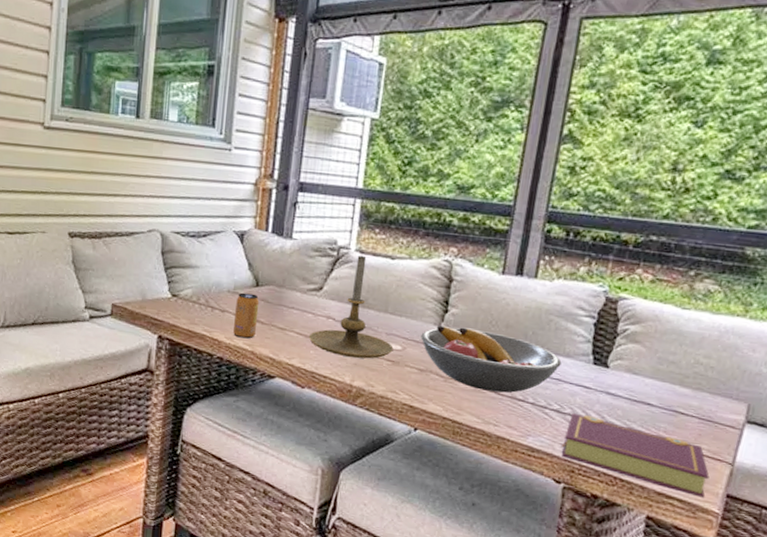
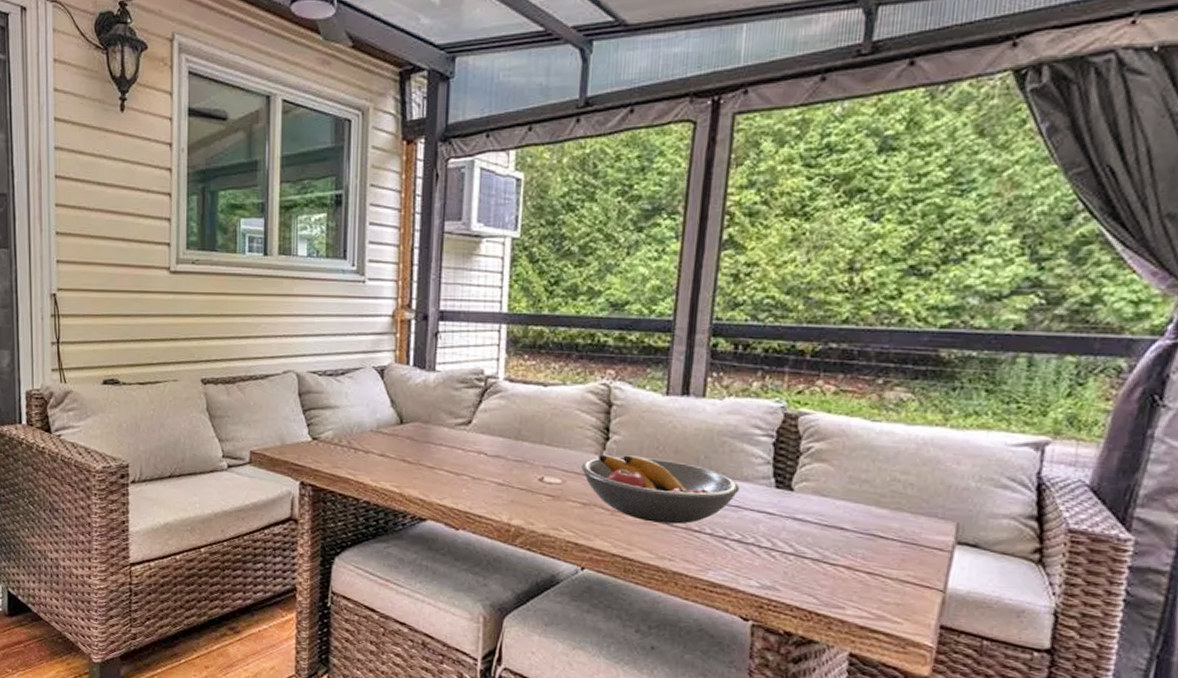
beverage can: present [233,292,260,339] -> none [379,431,405,480]
candle holder: present [308,255,394,359] -> none [459,384,553,495]
book: present [560,412,710,498] -> none [745,542,918,630]

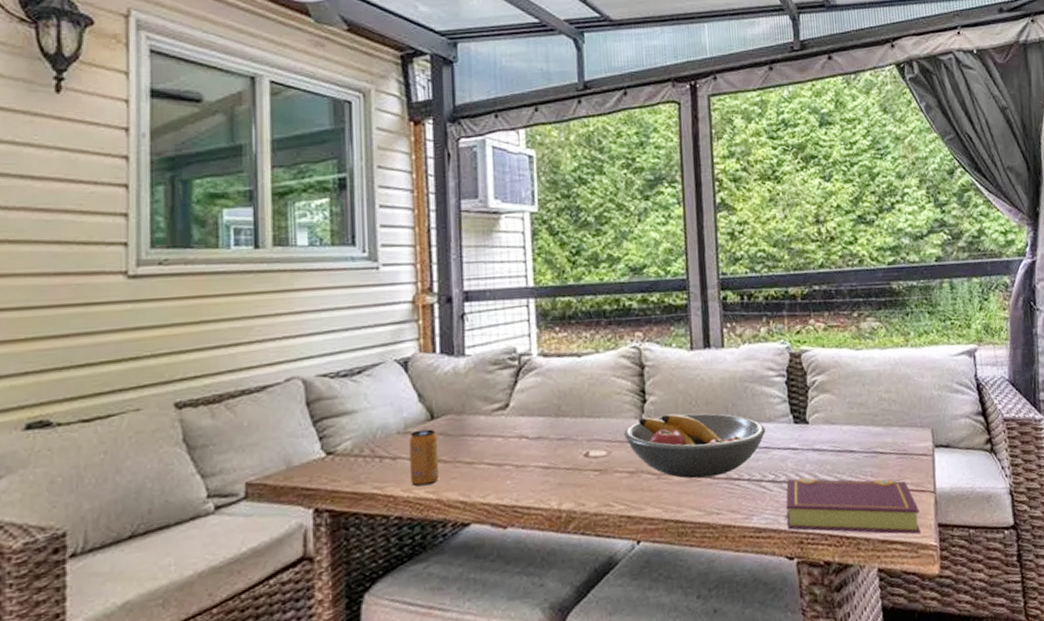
beverage can: none [379,431,405,480] -> present [409,429,439,487]
book: none [745,542,918,630] -> present [784,477,921,535]

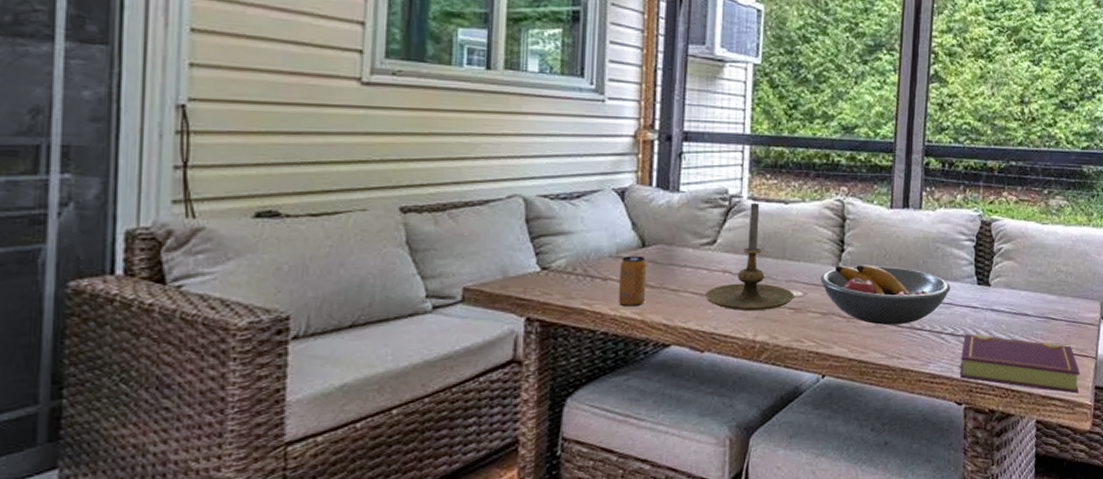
candle holder: none [501,358,598,479] -> present [704,202,794,311]

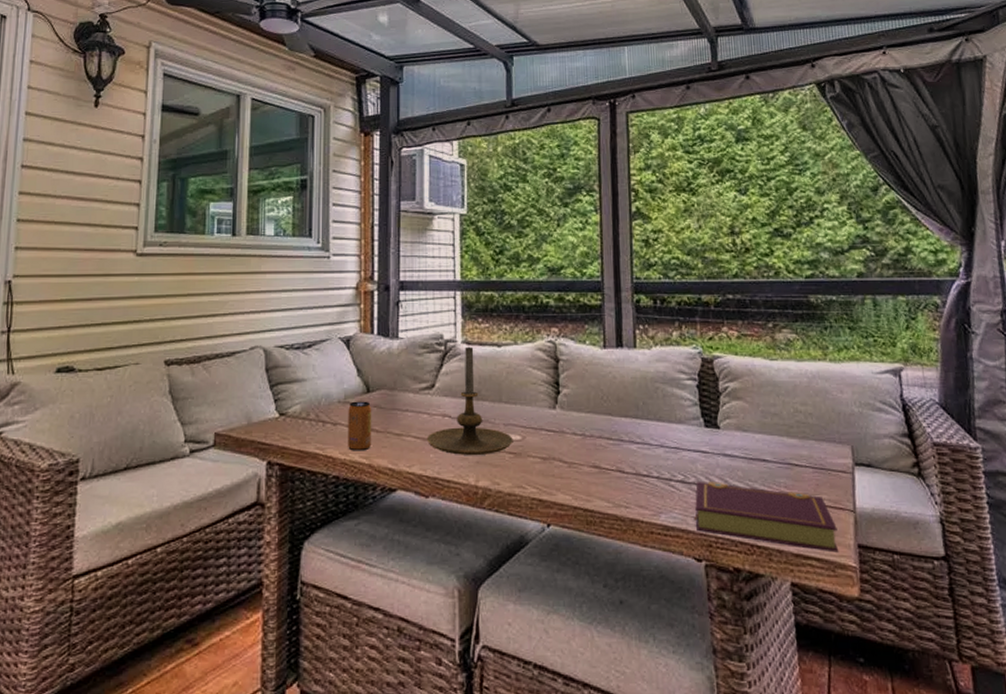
fruit bowl: present [820,265,951,325] -> none [538,407,676,471]

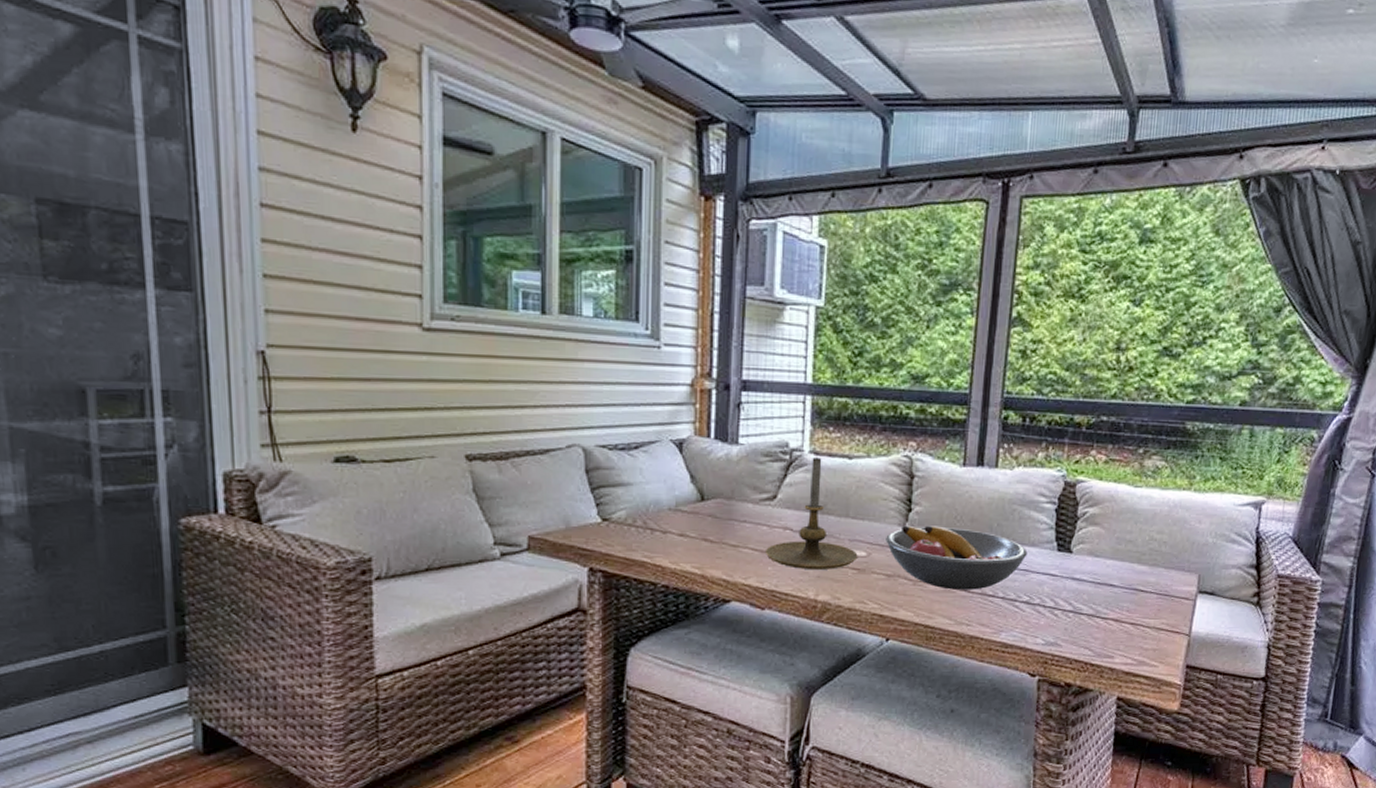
beverage can: present [348,401,372,451] -> none [679,509,707,561]
fruit bowl: none [538,407,676,471] -> present [886,525,1028,590]
book: present [693,480,839,553] -> none [1033,602,1170,672]

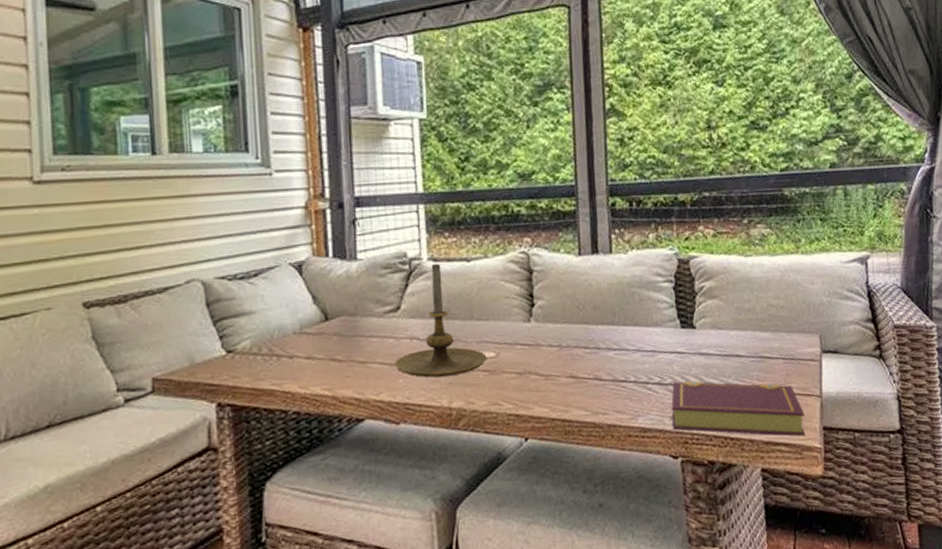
fruit bowl: present [886,525,1028,590] -> none [512,317,653,380]
book: none [1033,602,1170,672] -> present [670,380,806,437]

